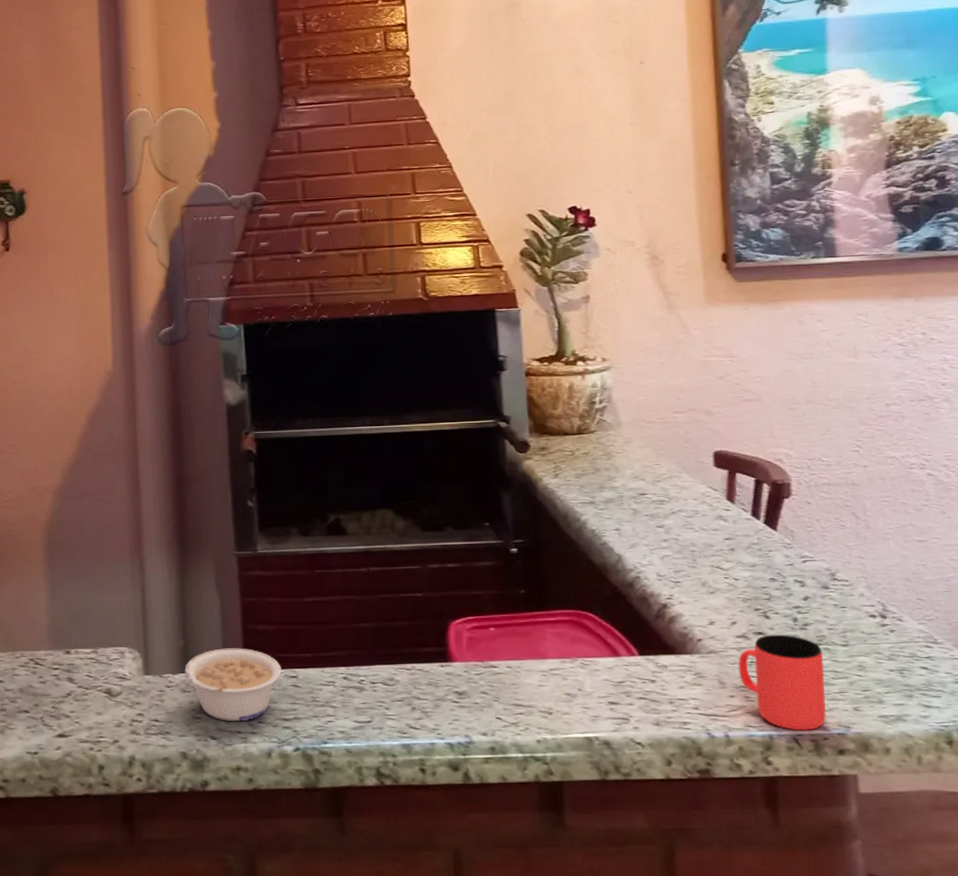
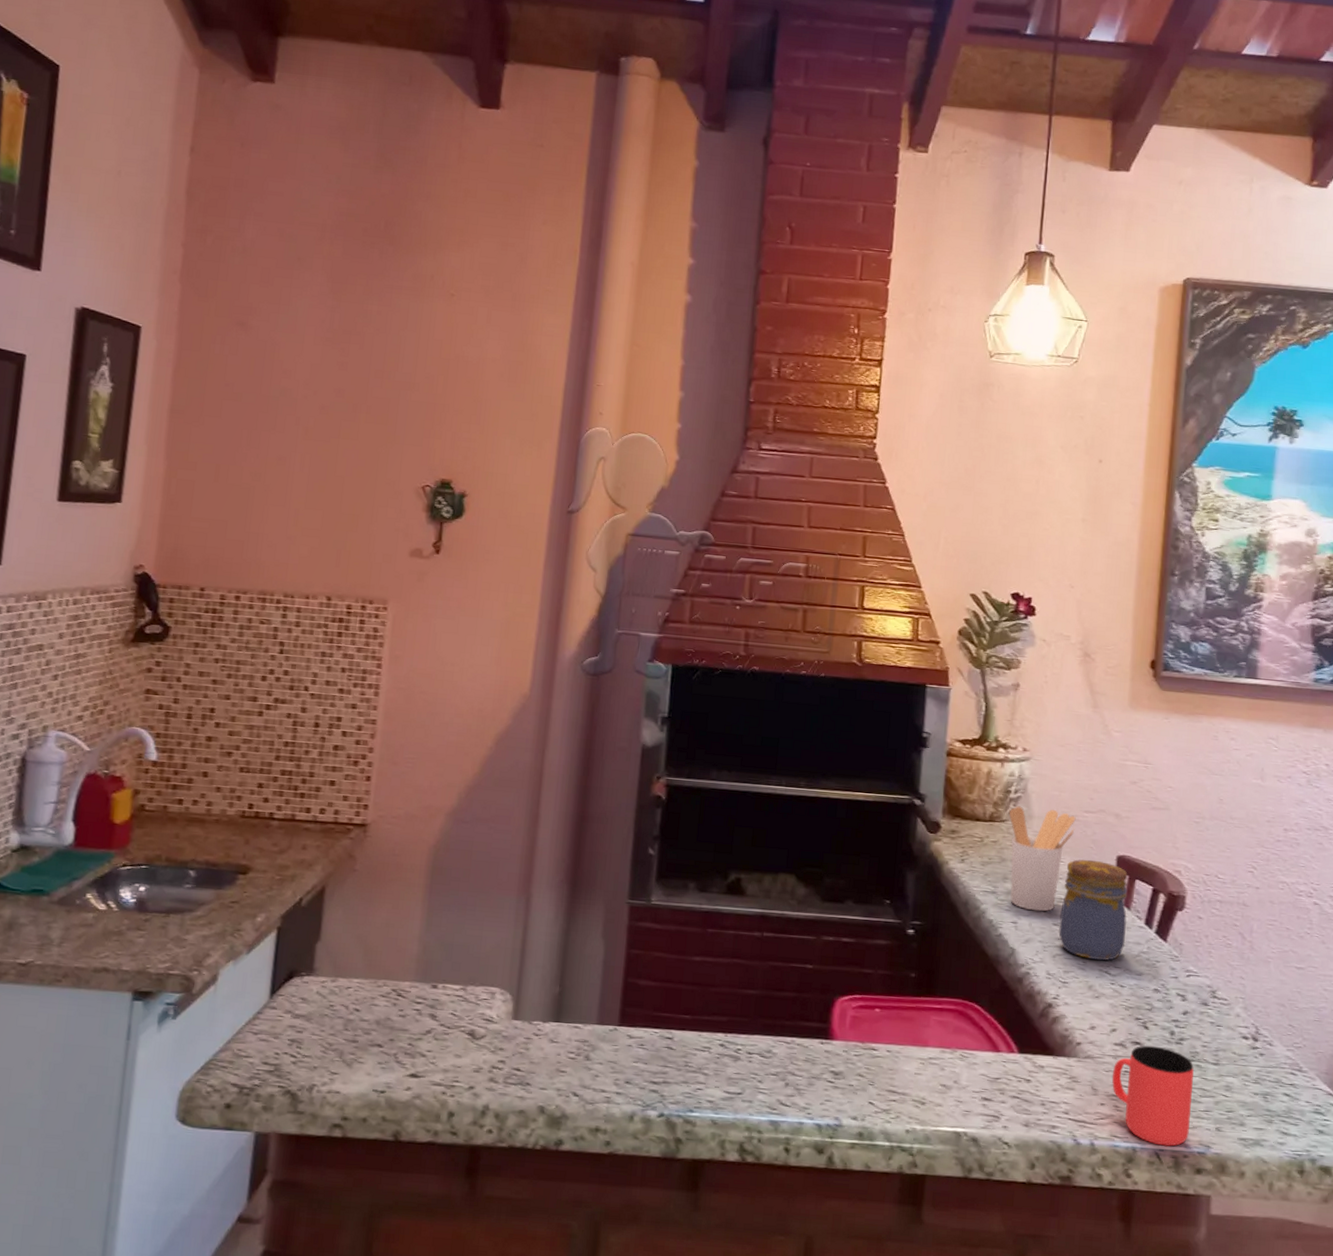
legume: present [184,648,282,722] -> none [555,1000,658,1080]
utensil holder: none [596,415,666,516] -> present [1009,806,1076,912]
jar: none [662,459,734,557] -> present [1058,859,1128,961]

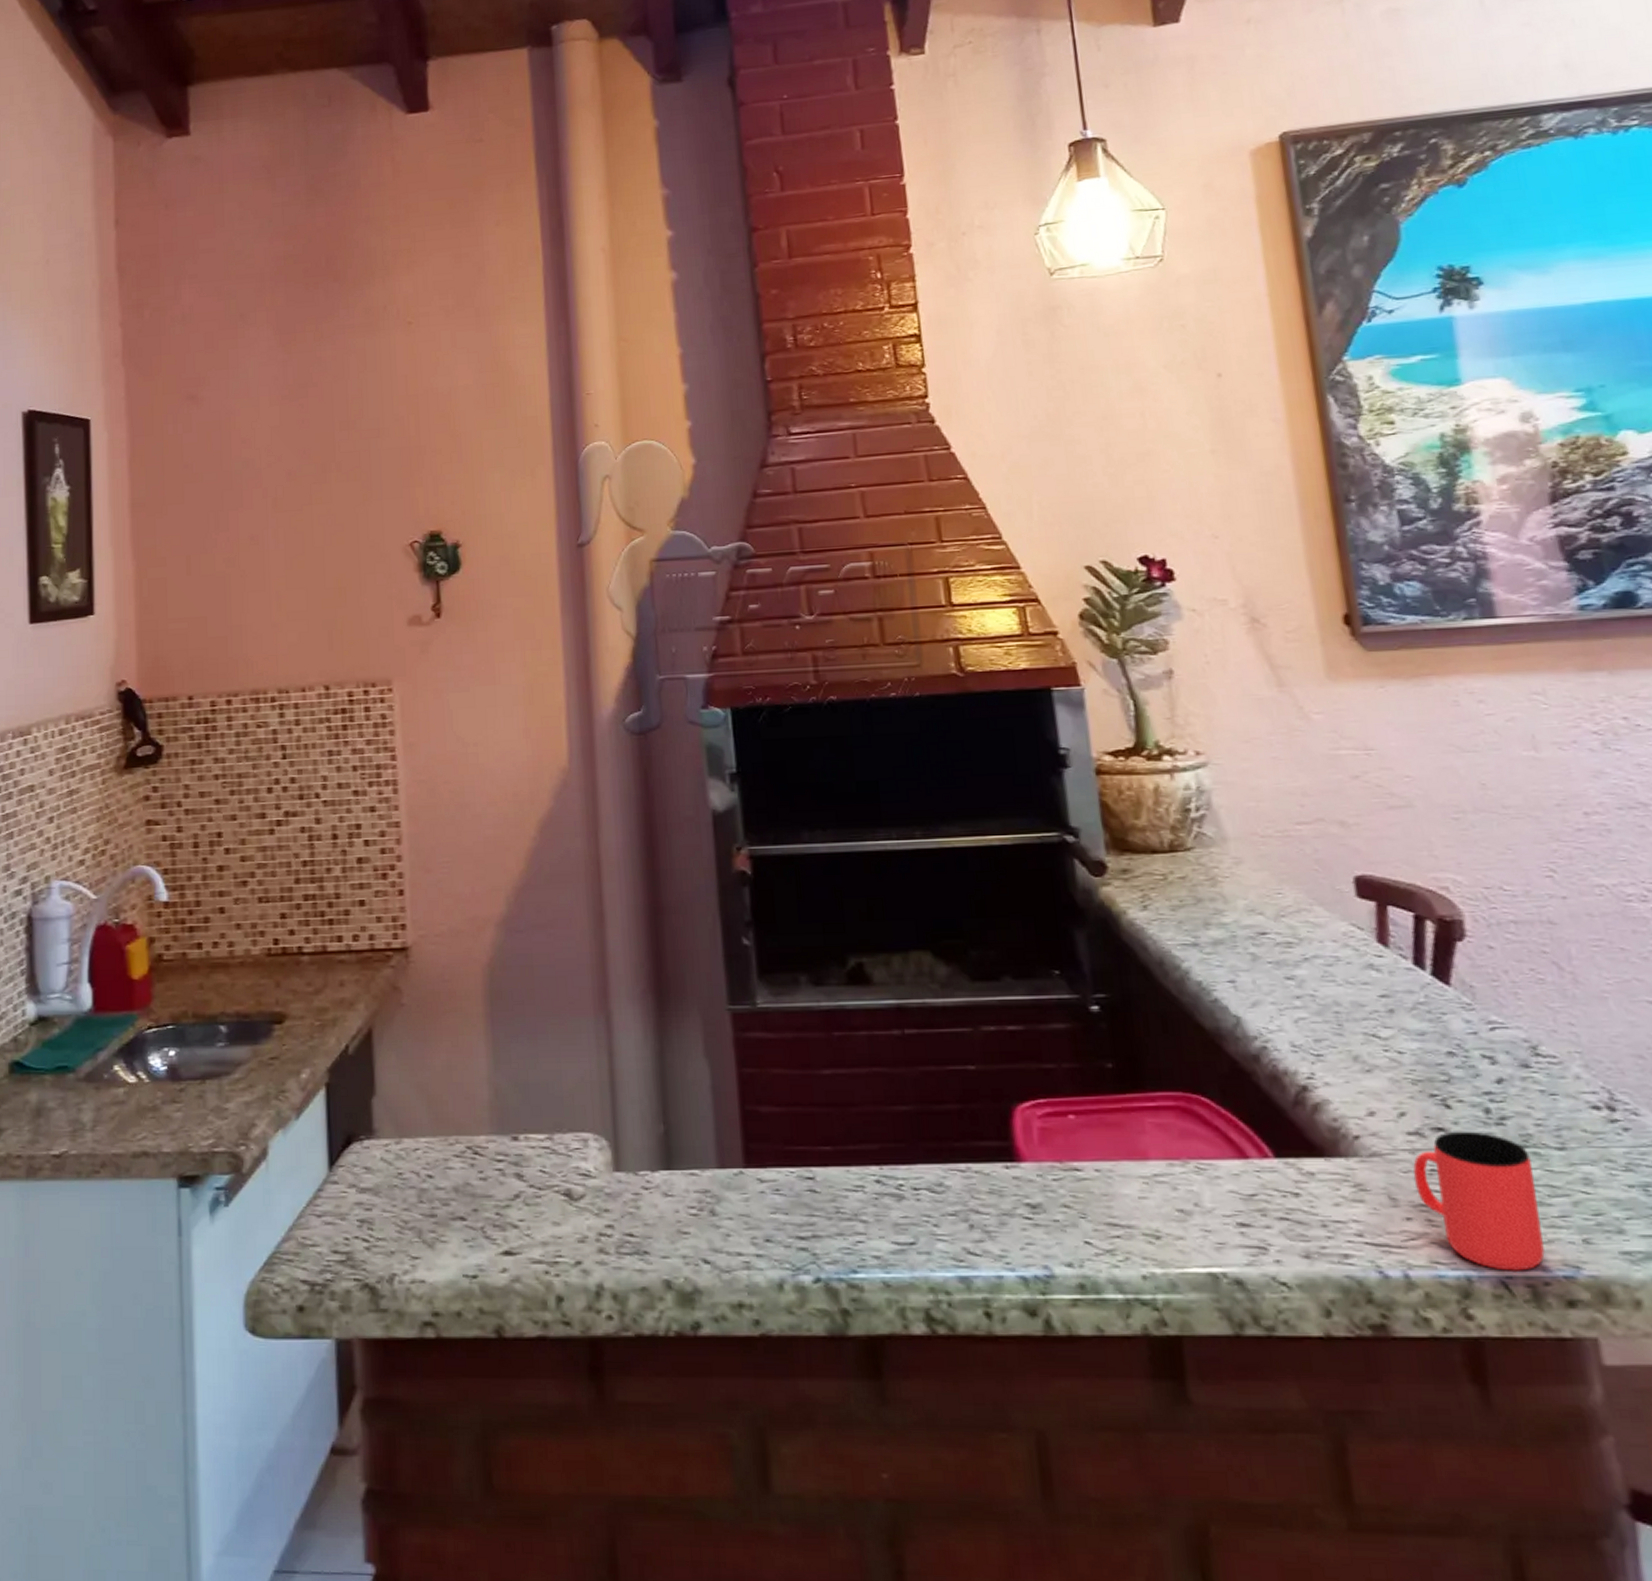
utensil holder: present [1009,806,1076,912] -> none [1193,827,1288,963]
jar: present [1058,859,1128,961] -> none [1287,886,1392,1021]

